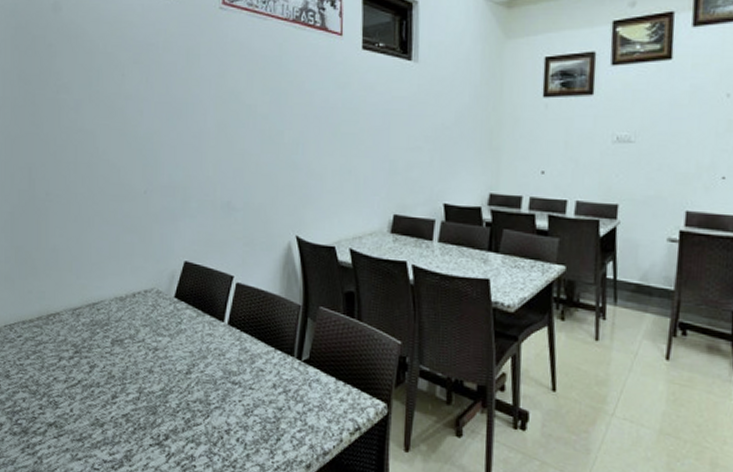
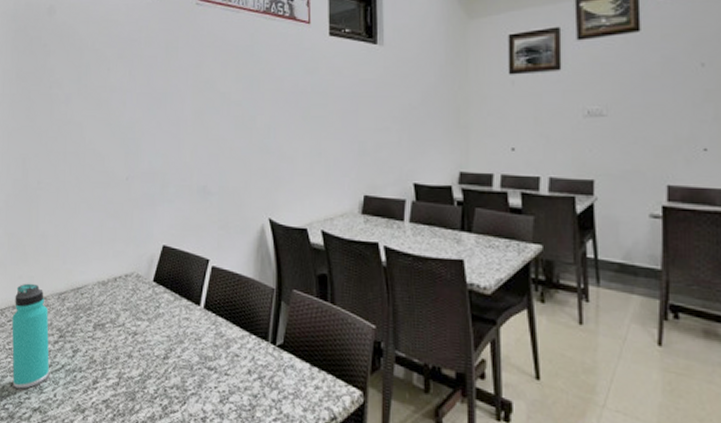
thermos bottle: none [22,298,64,405] -> present [12,283,49,389]

